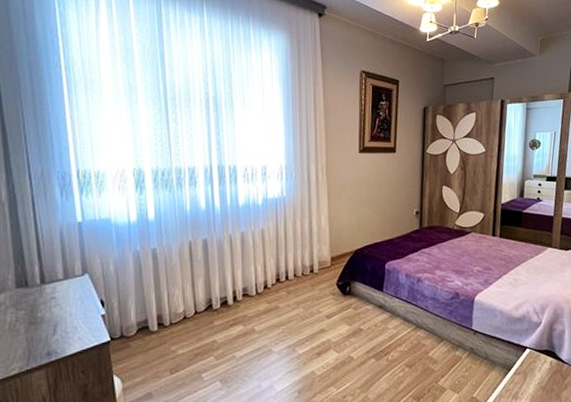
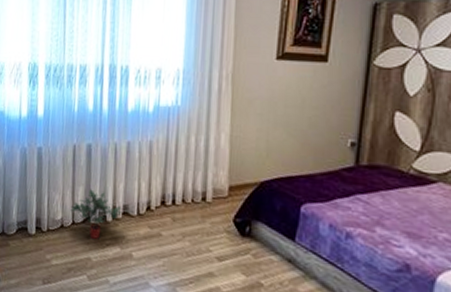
potted plant: none [192,279,242,323] -> present [70,189,122,239]

